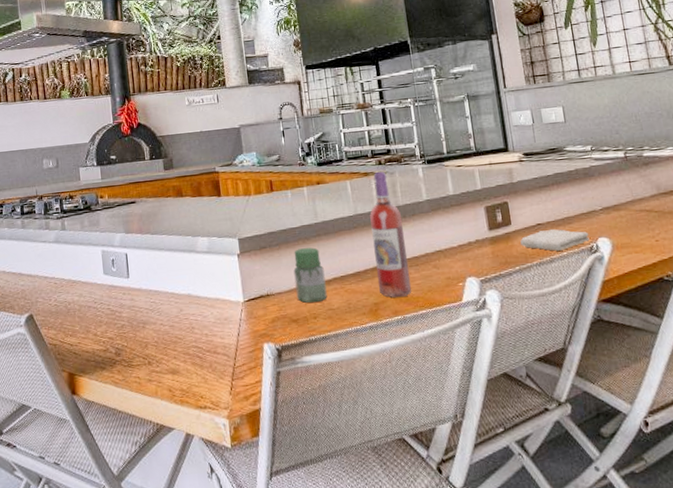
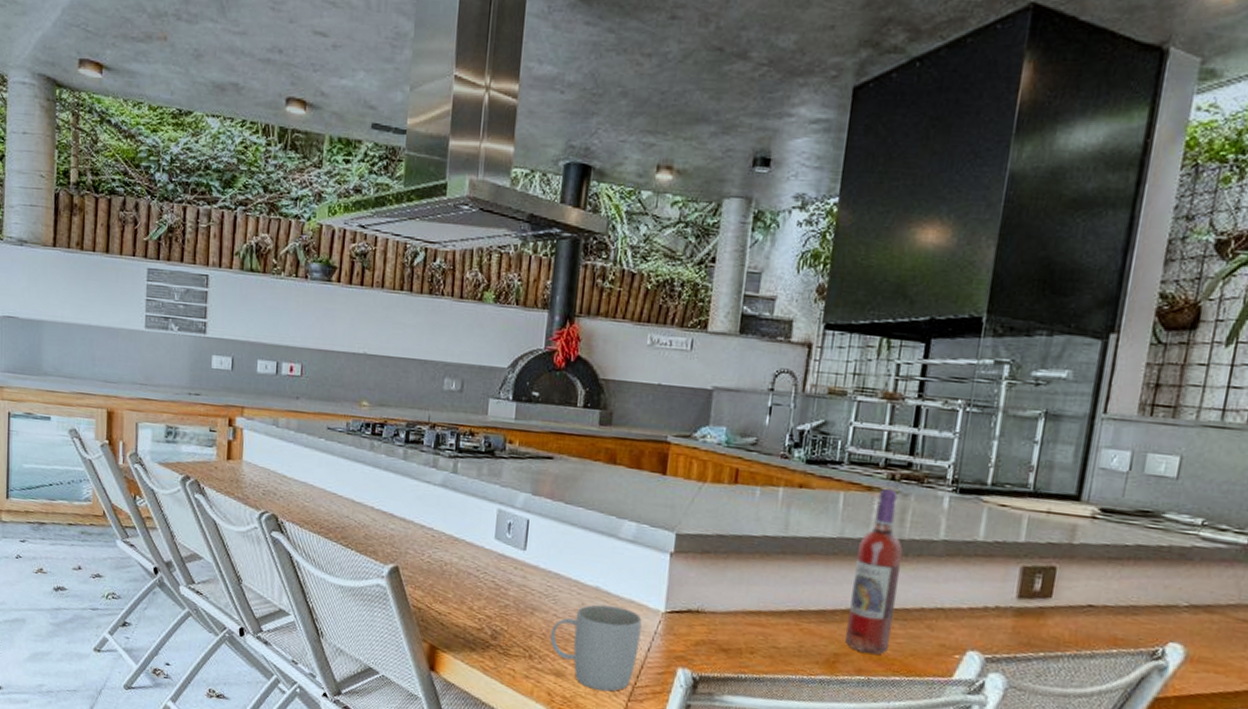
mug: none [161,306,231,378] -> present [550,604,642,692]
jar: present [293,247,327,303] -> none [734,563,780,635]
washcloth: present [520,229,590,251] -> none [1056,614,1158,647]

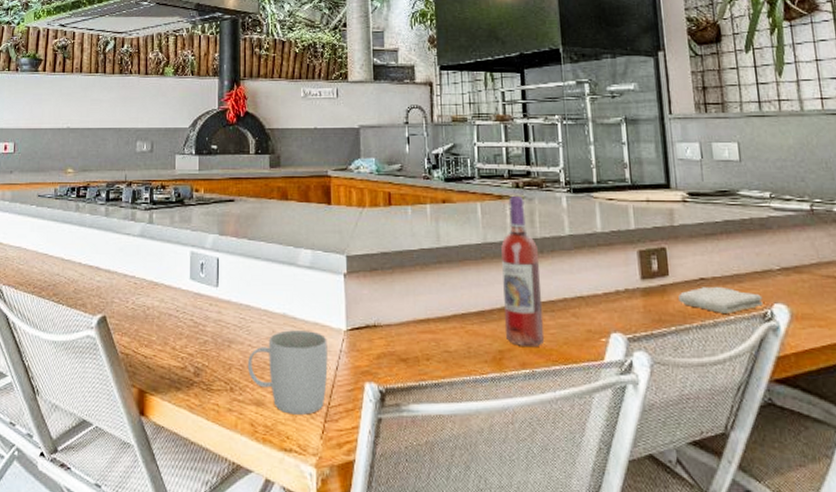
washcloth: none [1056,614,1158,647] -> present [678,286,763,314]

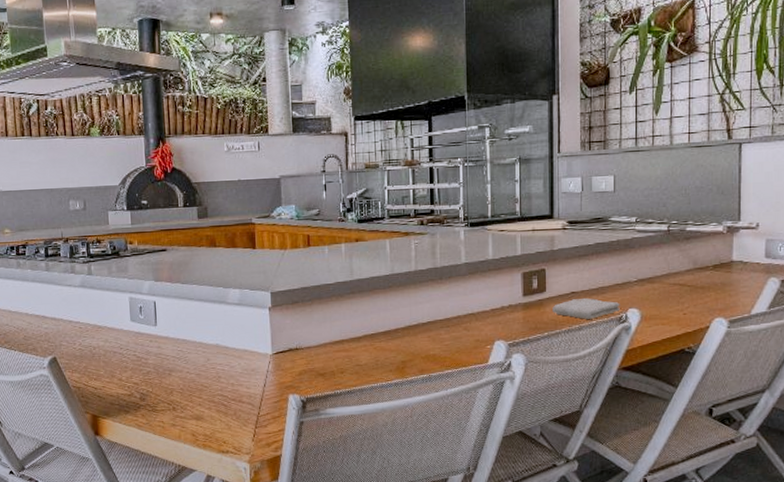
mug: present [248,330,328,415] -> none [187,357,257,424]
wine bottle: present [501,195,545,348] -> none [406,231,440,357]

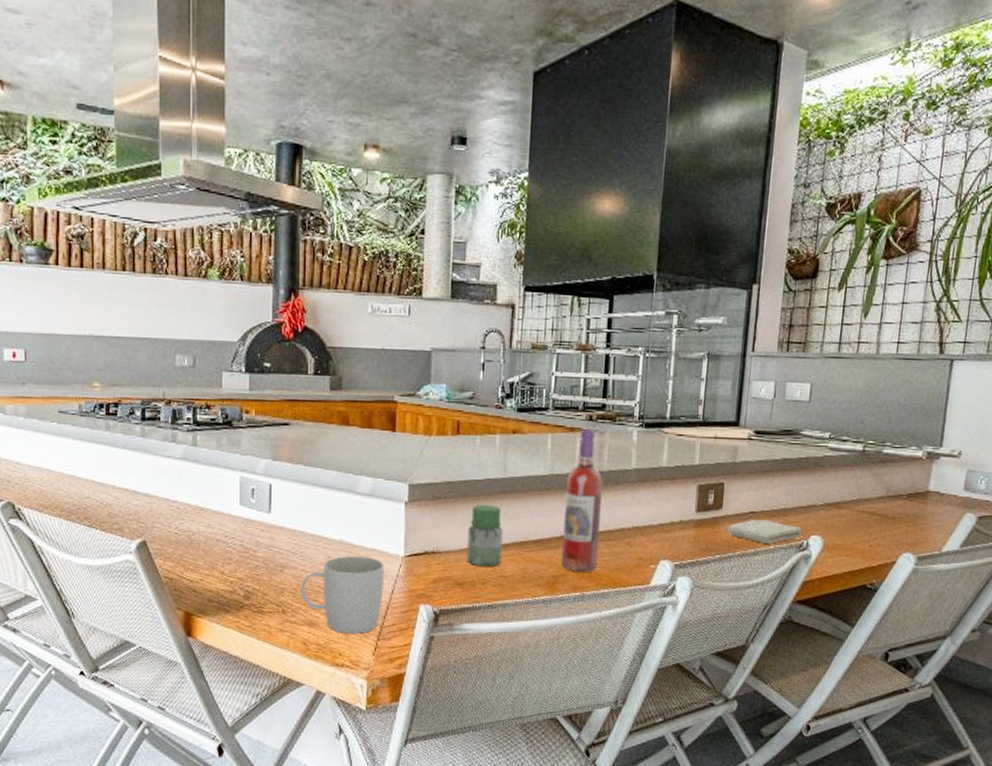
mug: none [187,357,257,424] -> present [301,556,384,634]
jar: none [324,304,356,358] -> present [466,505,503,567]
wine bottle: none [406,231,440,357] -> present [560,428,603,573]

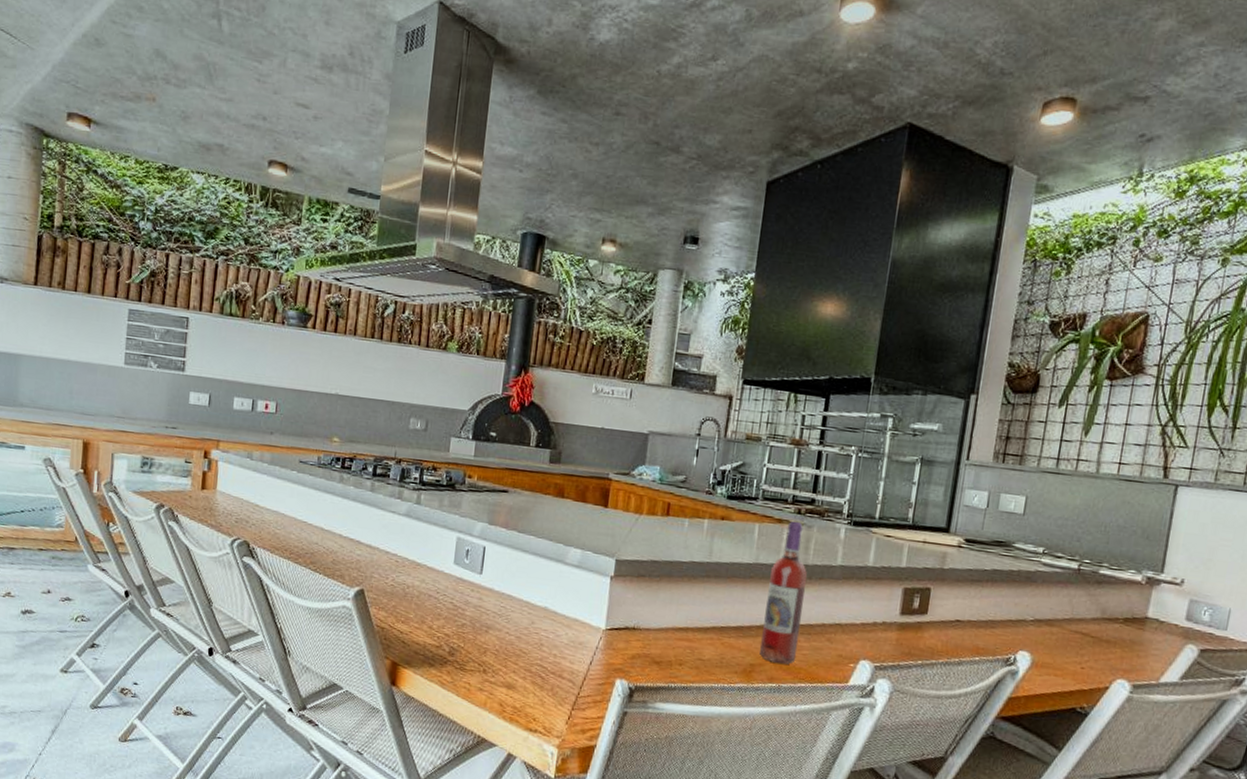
mug: present [301,556,384,634] -> none [503,623,585,702]
jar: present [466,505,503,567] -> none [665,586,704,649]
washcloth: present [727,519,802,544] -> none [931,628,1010,655]

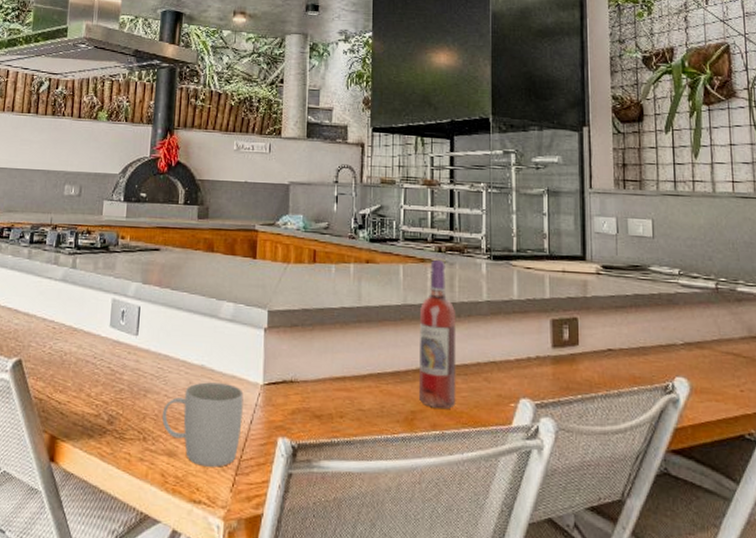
mug: none [503,623,585,702] -> present [162,382,244,467]

